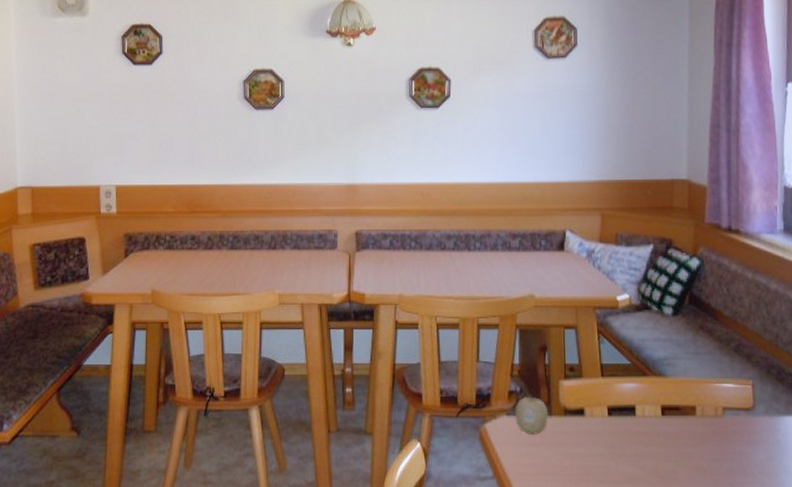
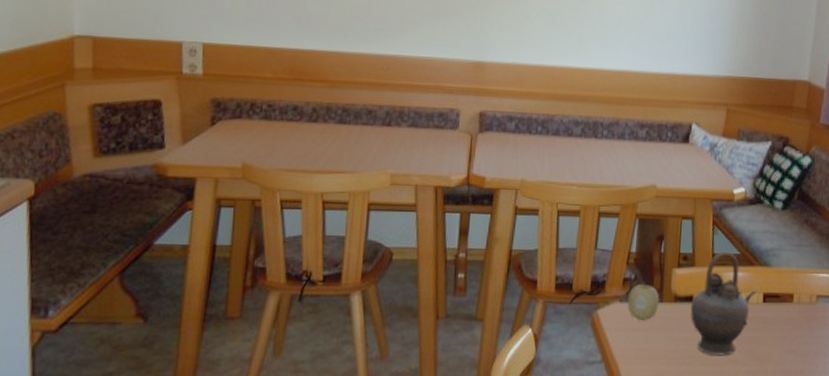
teapot: none [583,361,654,473] -> present [691,251,757,355]

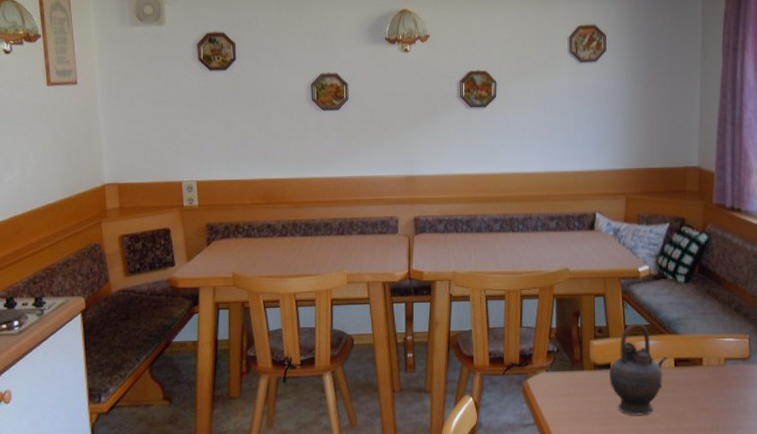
fruit: present [627,284,660,320] -> none [552,355,581,387]

